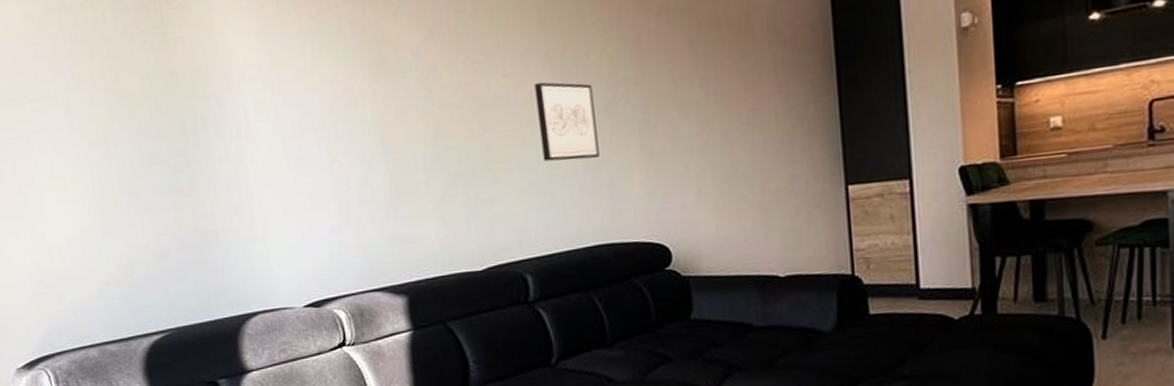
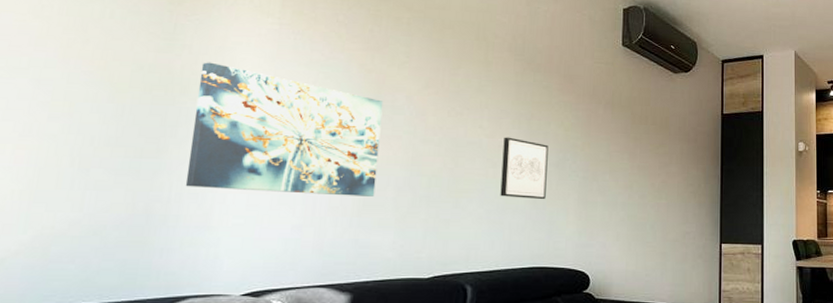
wall art: none [198,52,405,199] -> present [185,62,384,197]

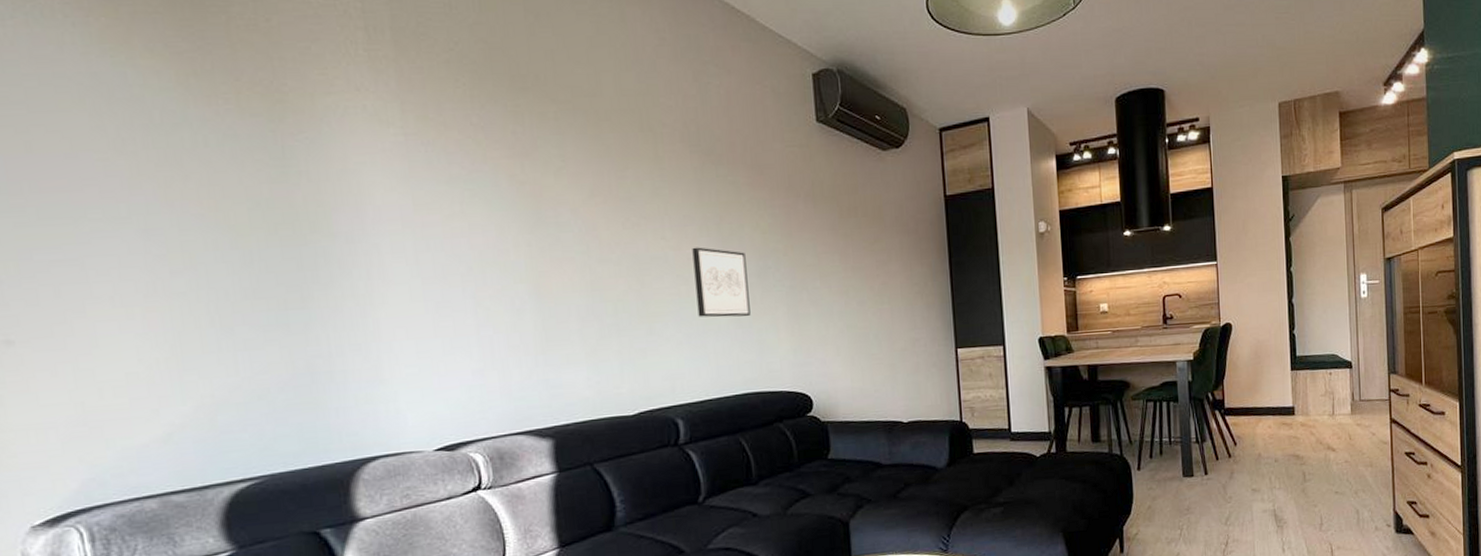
wall art: present [185,62,384,197] -> none [326,189,557,338]

